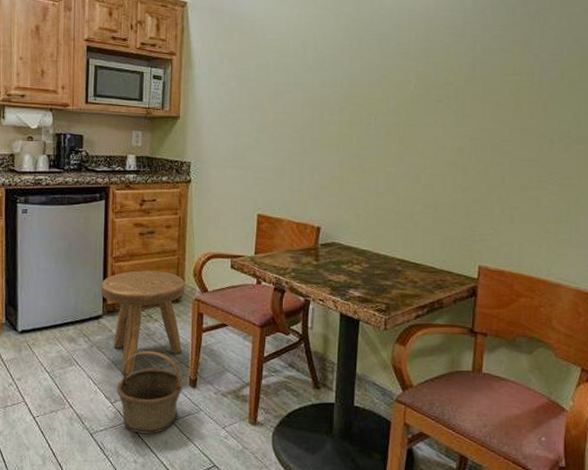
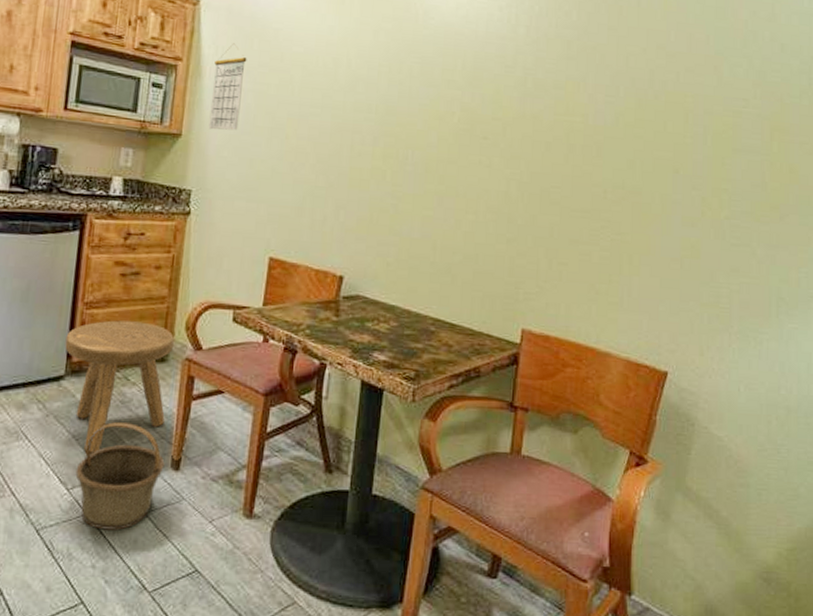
calendar: none [201,36,229,111] -> present [208,43,247,131]

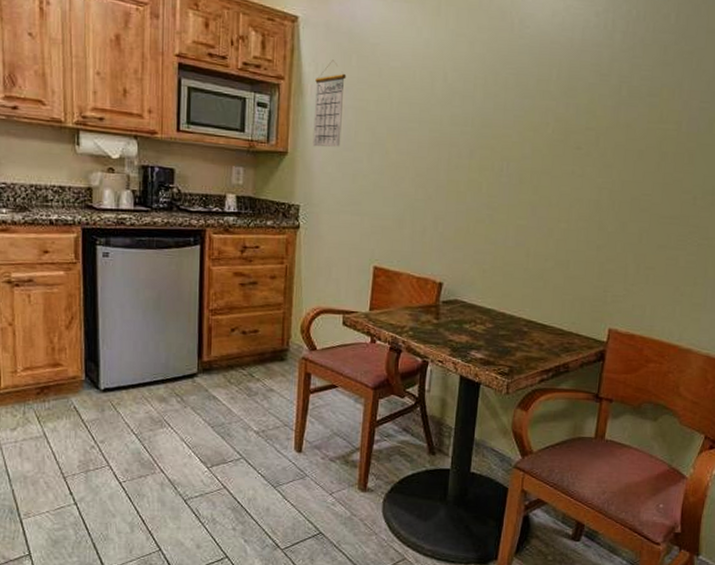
stool: present [65,320,174,453] -> none [195,325,291,438]
basket: present [75,422,165,530] -> none [213,412,289,501]

